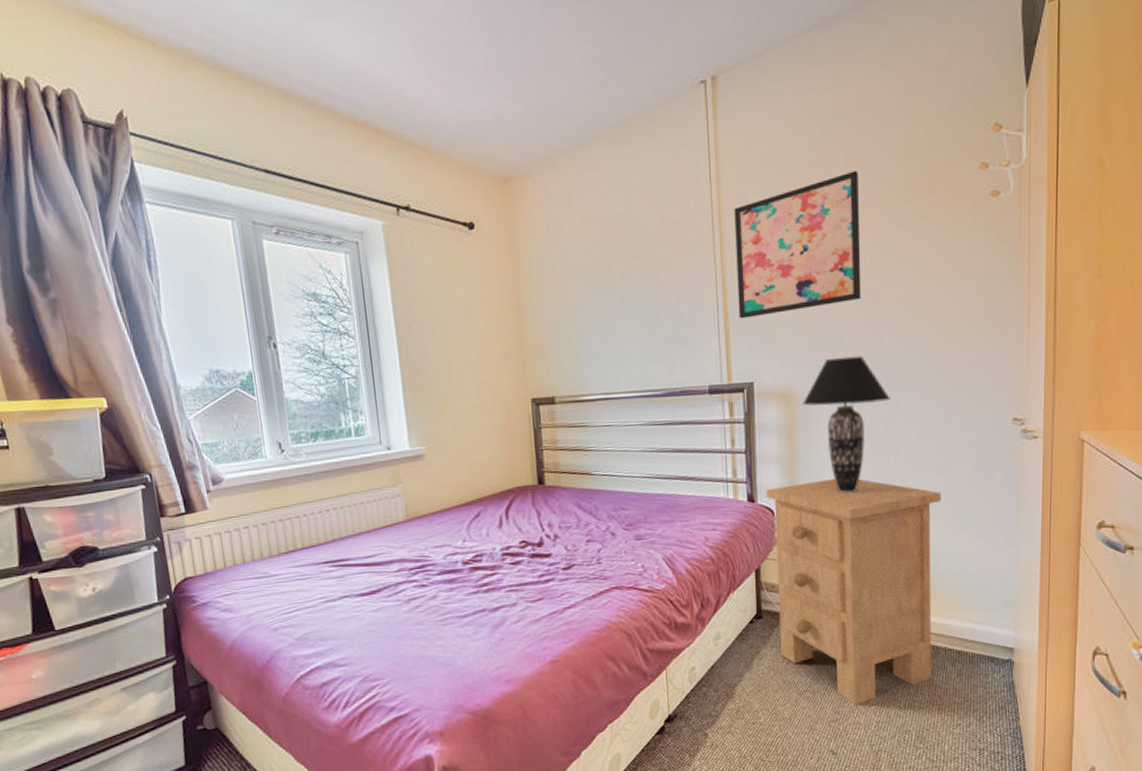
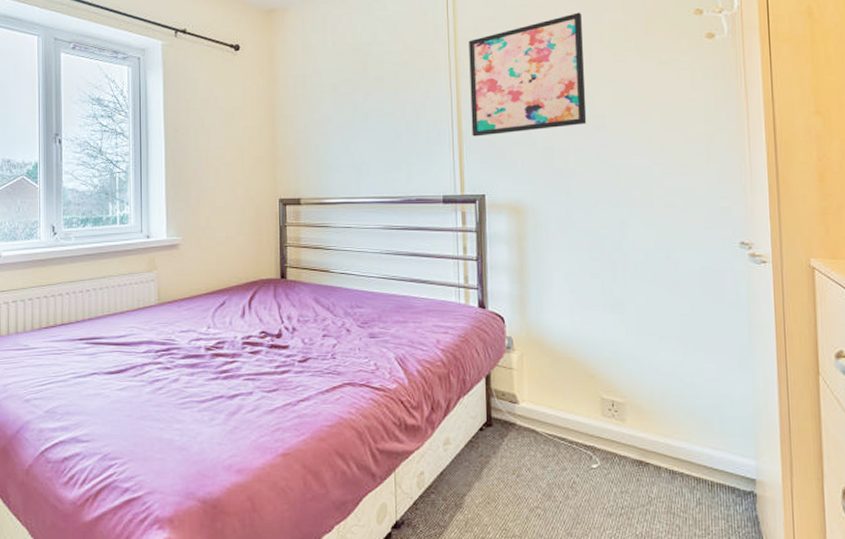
nightstand: present [765,478,942,706] -> none [496,290,672,528]
table lamp: present [802,355,891,493] -> none [532,175,618,305]

